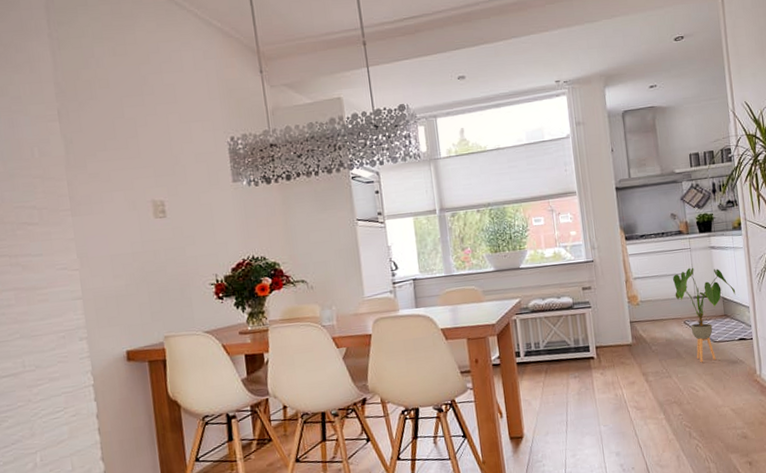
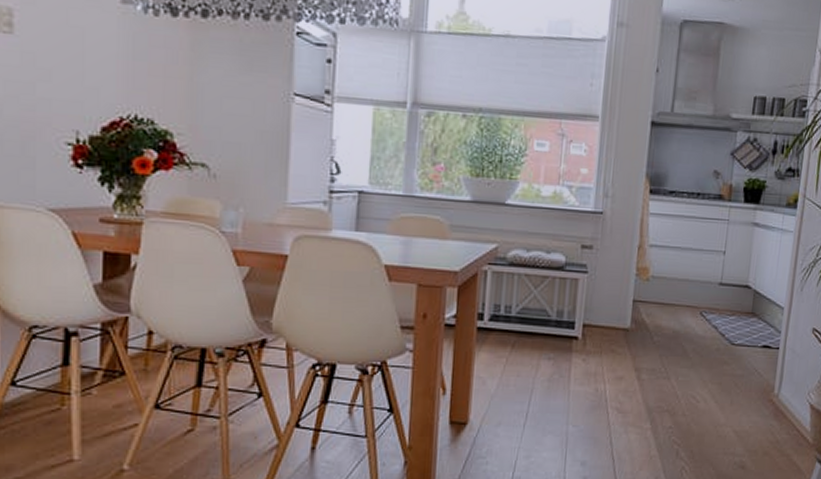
house plant: present [673,267,736,363] -> none [696,245,772,368]

